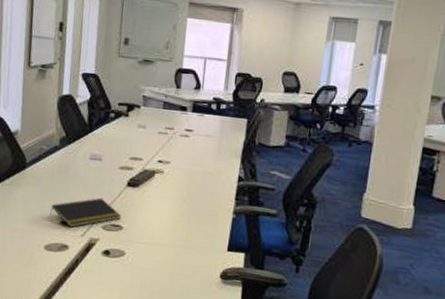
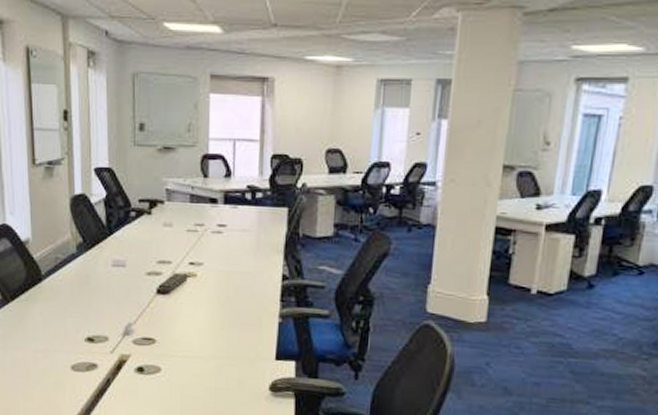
notepad: present [49,197,122,228] -> none [73,308,153,344]

